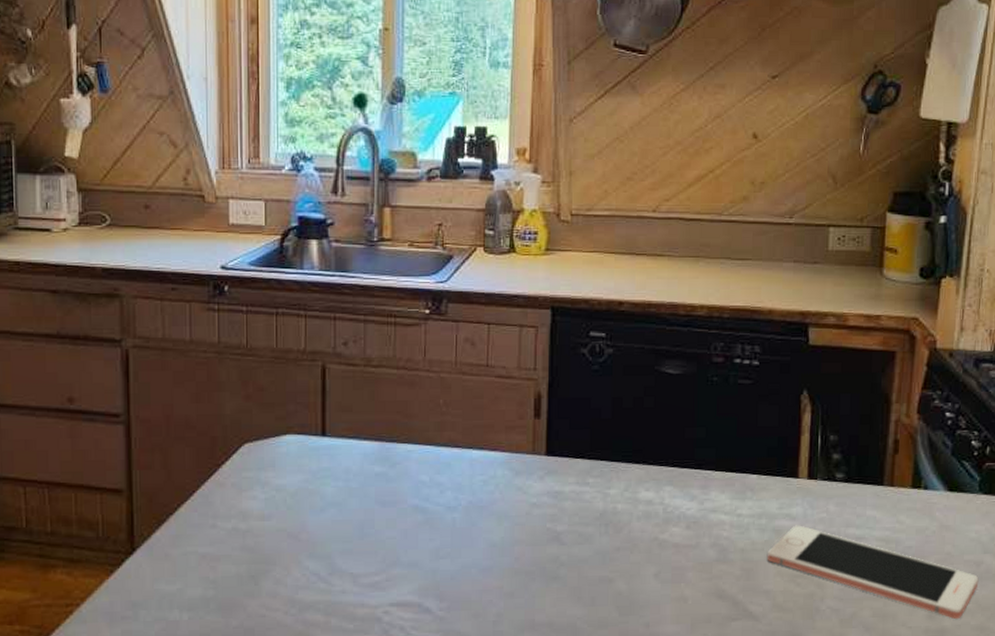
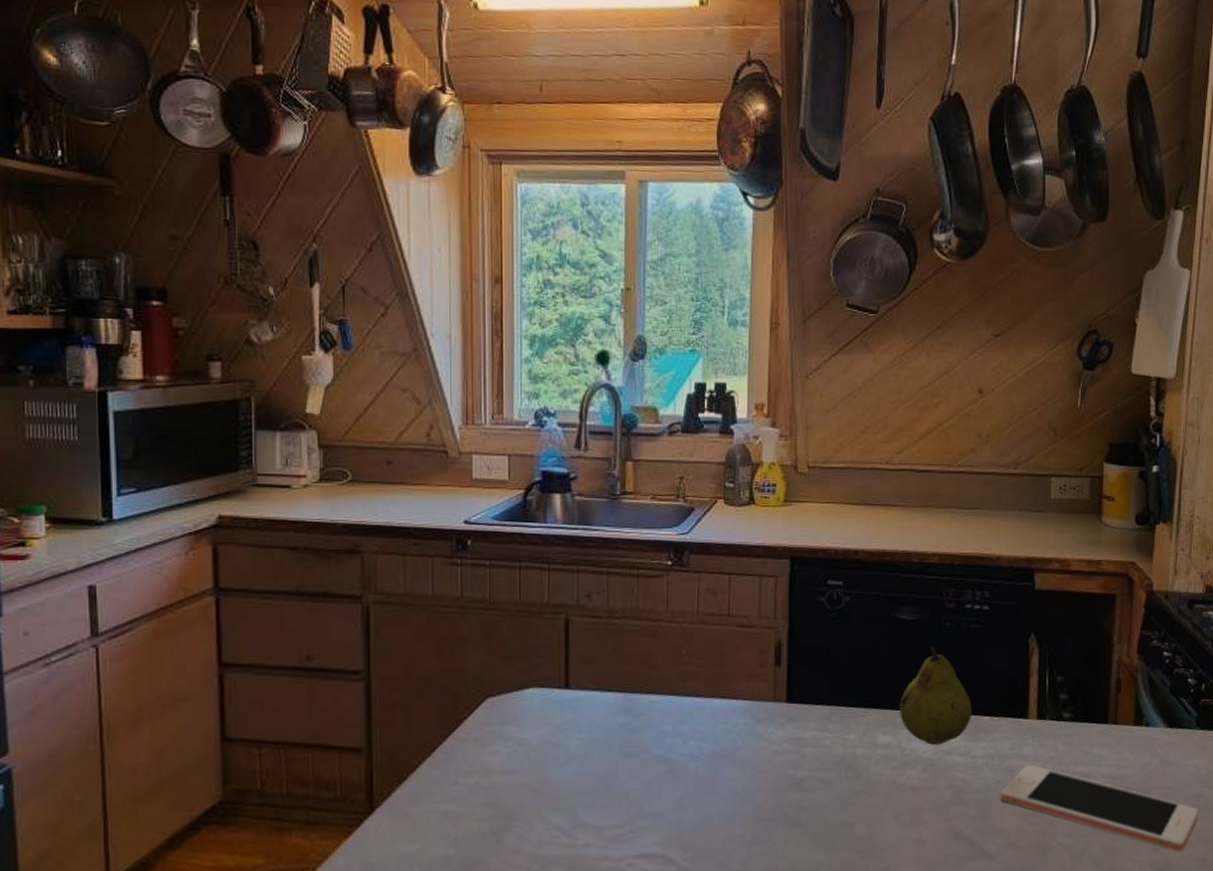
fruit: none [663,401,739,503] -> present [900,646,972,746]

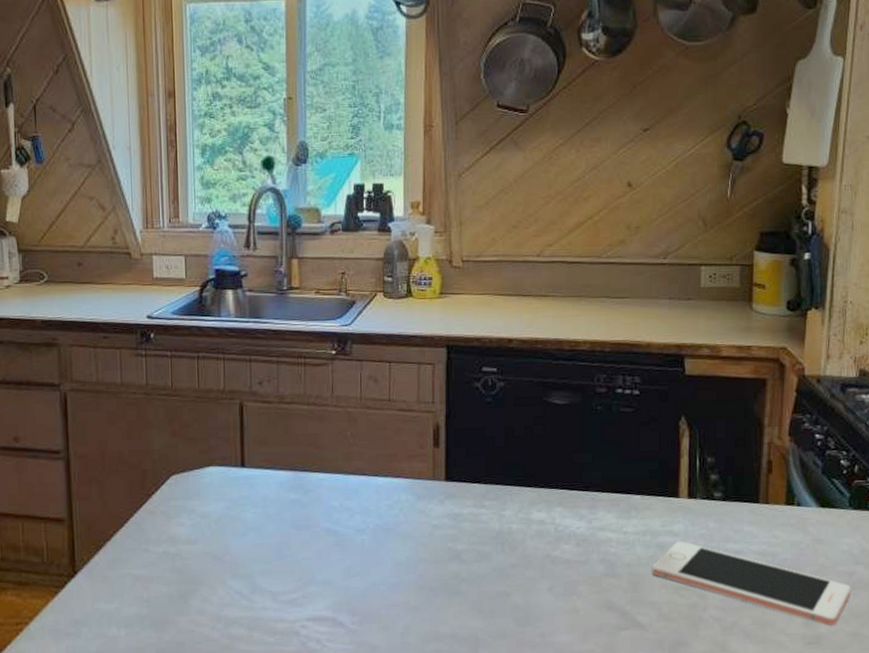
fruit: present [900,646,972,746] -> none [553,429,623,522]

